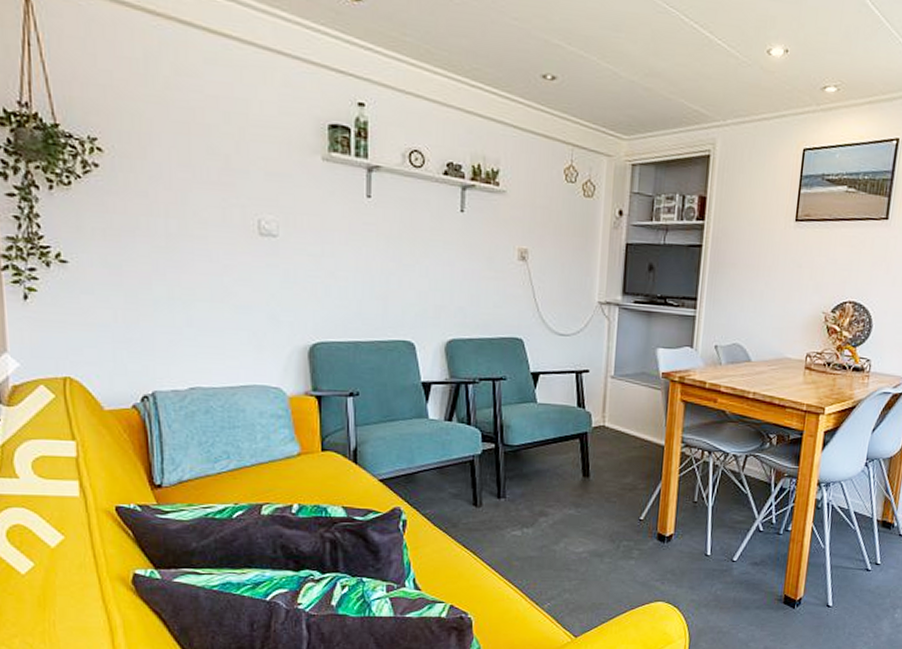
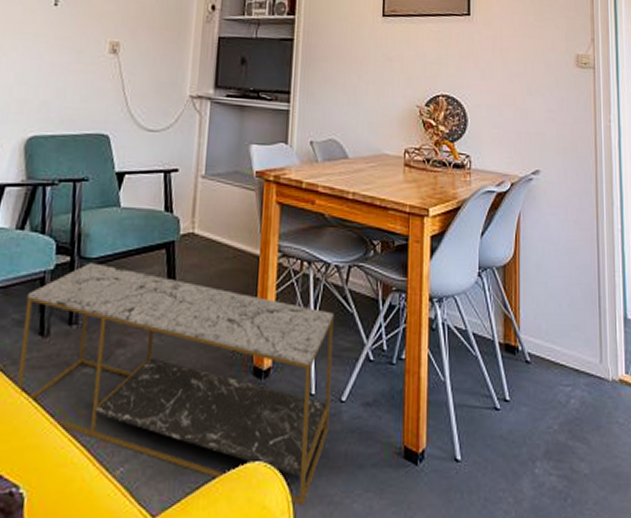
coffee table: none [459,449,730,633] -> present [18,263,334,506]

